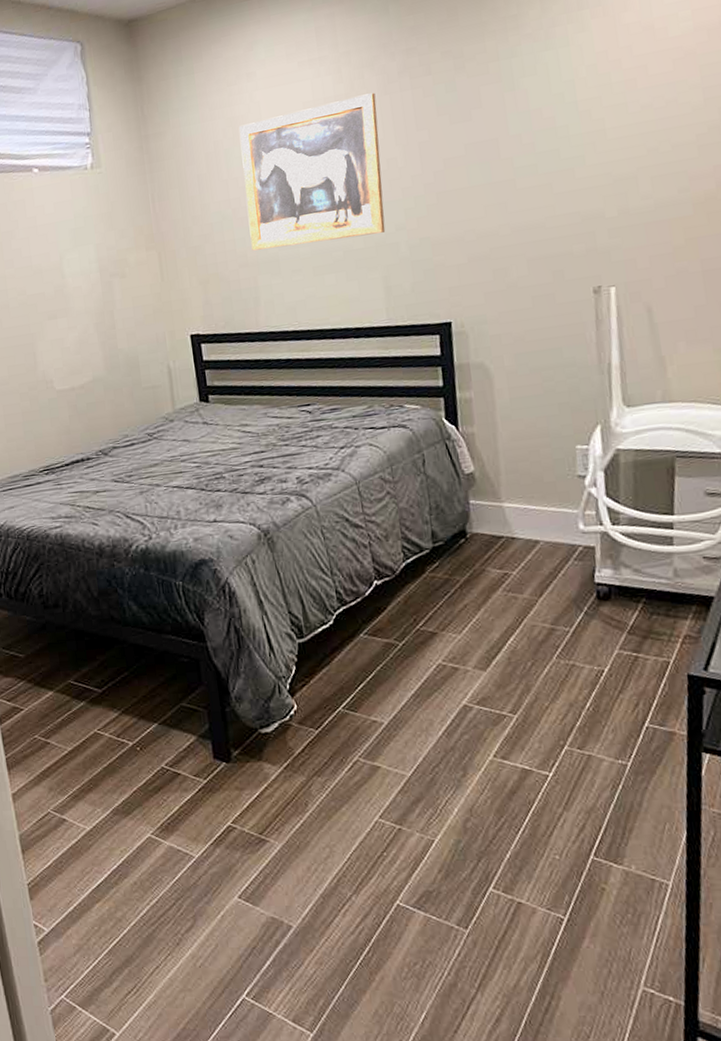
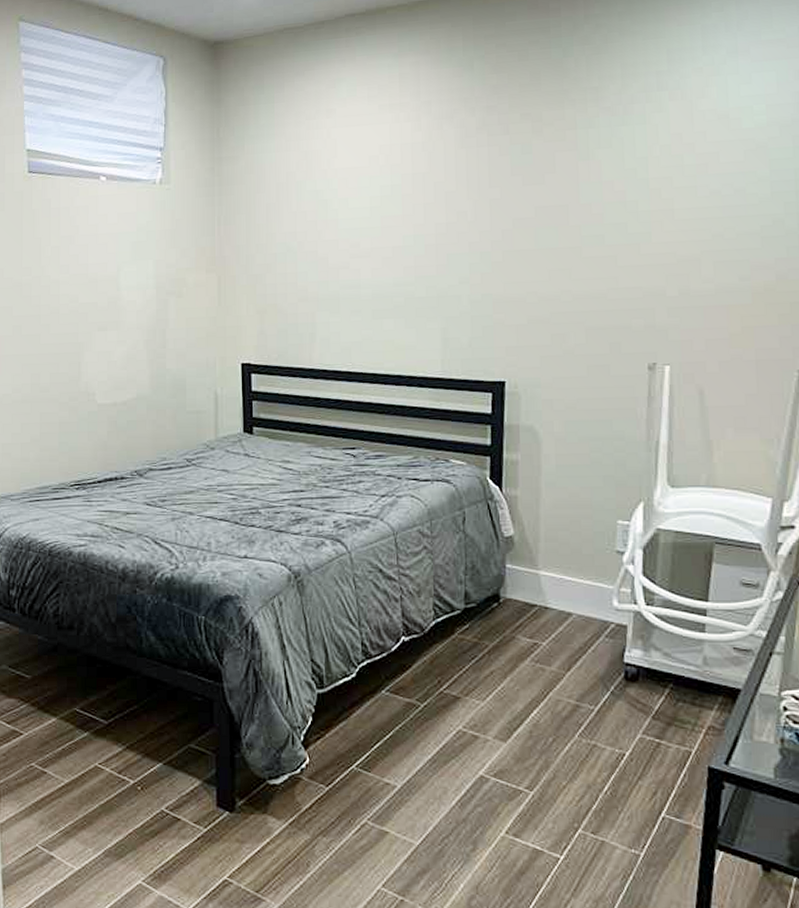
wall art: present [239,92,386,251] -> none [312,144,452,286]

